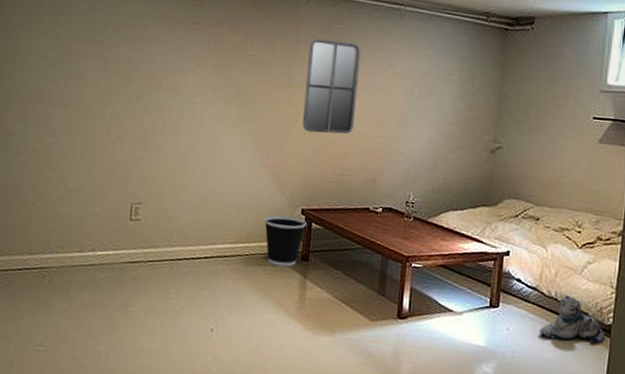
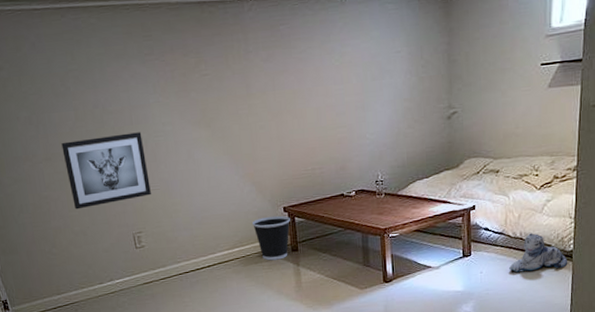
wall art: none [75,90,169,166] -> present [61,132,151,210]
home mirror: present [302,38,361,134] -> none [260,40,316,136]

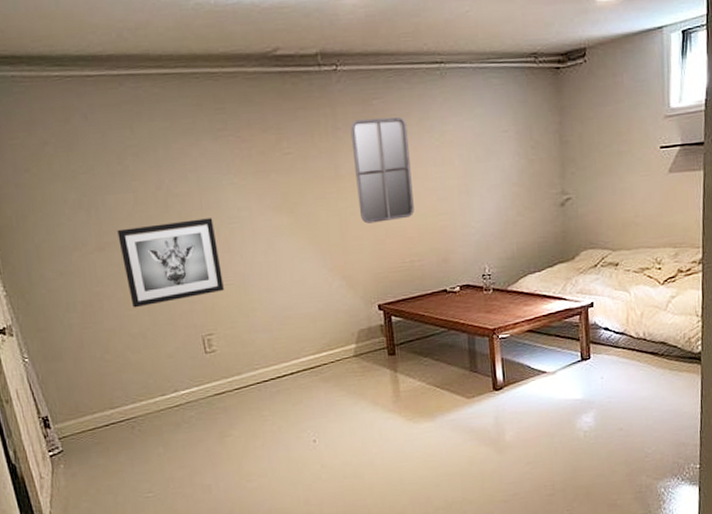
wastebasket: present [252,215,290,261] -> none [342,314,386,367]
home mirror: none [260,40,316,136] -> present [350,117,414,224]
plush toy: present [509,233,568,273] -> none [632,333,696,378]

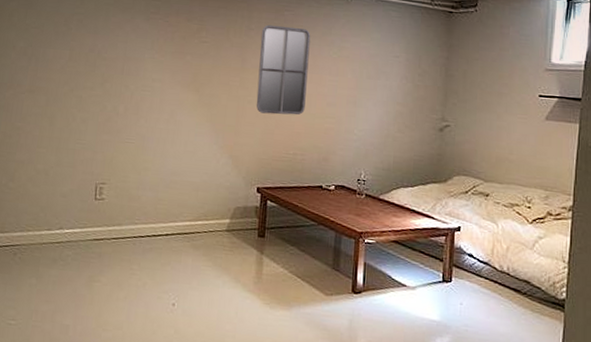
wall art: present [117,218,224,308] -> none [44,78,130,148]

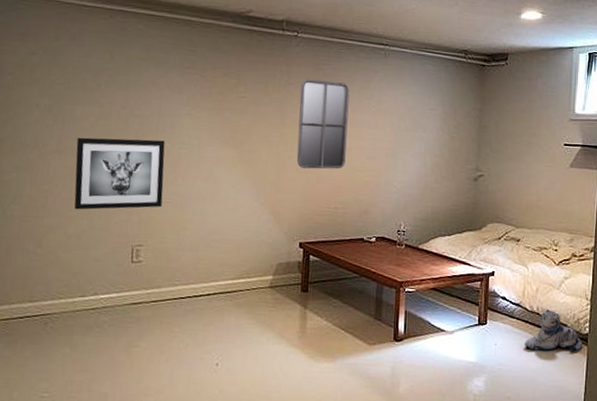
wall art: none [44,78,130,148] -> present [74,137,165,210]
plush toy: none [493,270,560,318] -> present [524,309,583,352]

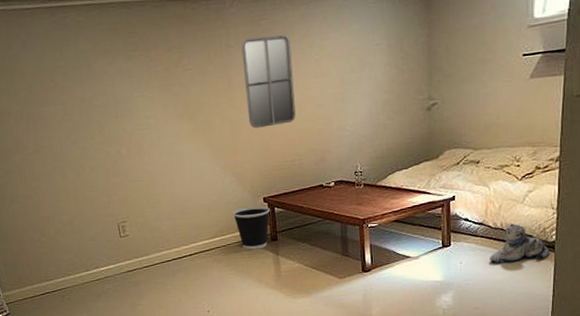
wall art: present [74,137,165,210] -> none [50,125,135,200]
wastebasket: none [264,250,305,299] -> present [233,206,270,250]

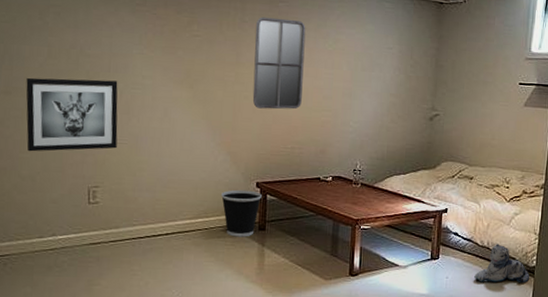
wall art: none [50,125,135,200] -> present [26,77,118,152]

